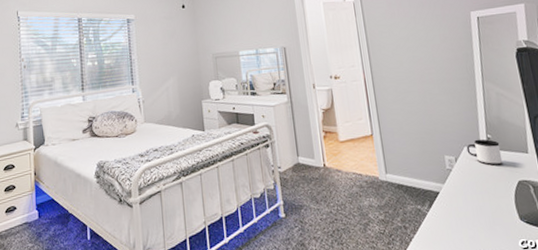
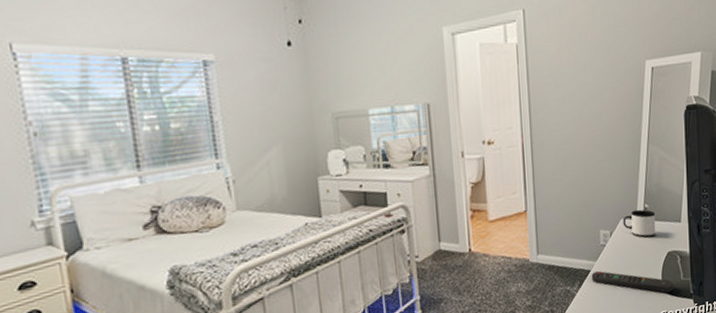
remote control: none [440,193,531,222] -> present [591,270,674,293]

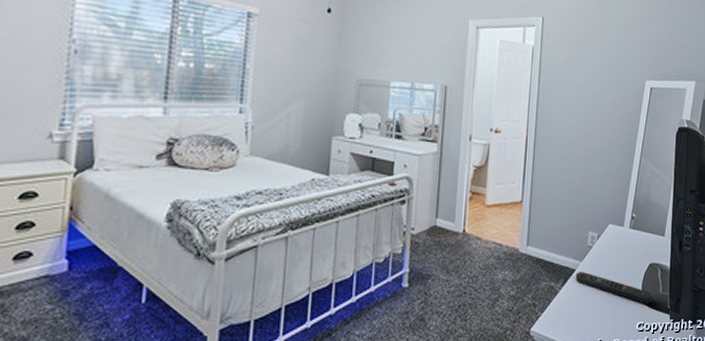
mug: present [622,209,656,238] -> none [610,217,642,246]

